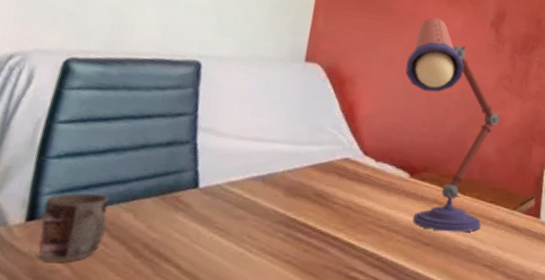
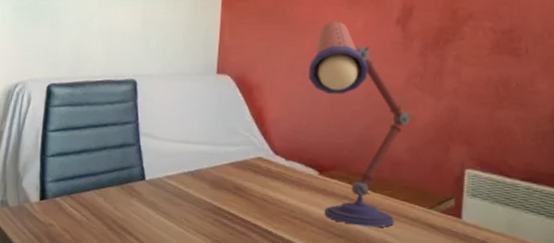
mug: present [38,193,110,262] -> none [48,182,89,230]

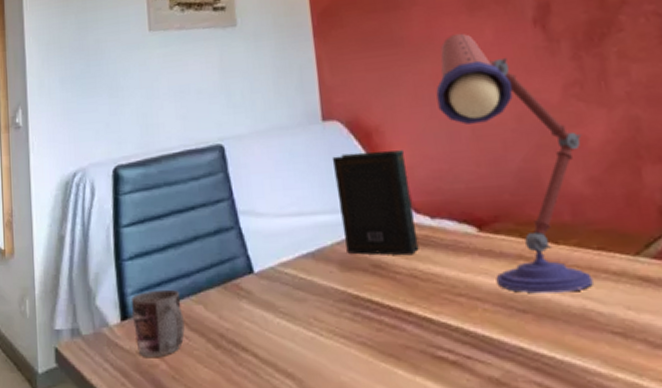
mug: none [48,182,89,230] -> present [130,289,185,357]
book: none [217,101,276,185] -> present [332,150,419,256]

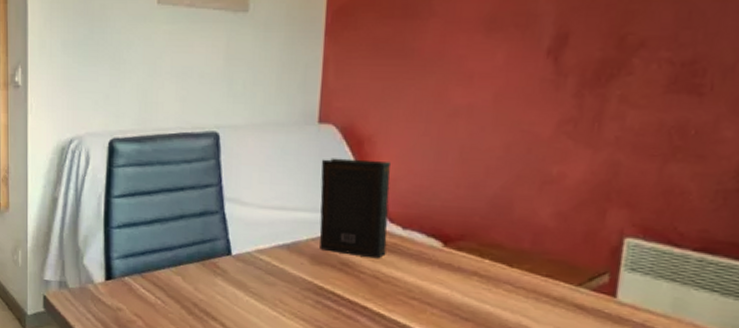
mug: present [130,289,185,357] -> none [115,258,164,315]
desk lamp: present [436,33,593,294] -> none [433,53,562,309]

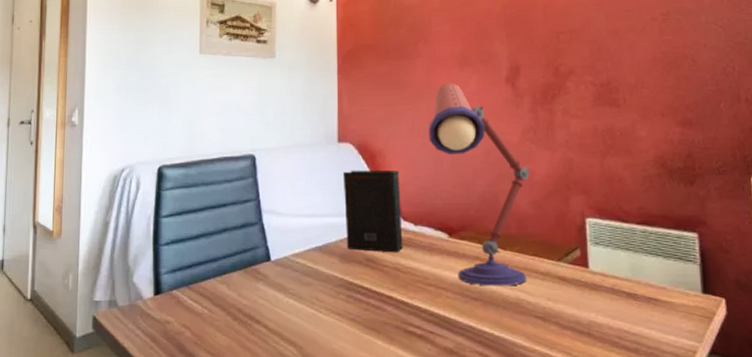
desk lamp: none [433,53,562,309] -> present [429,83,531,286]

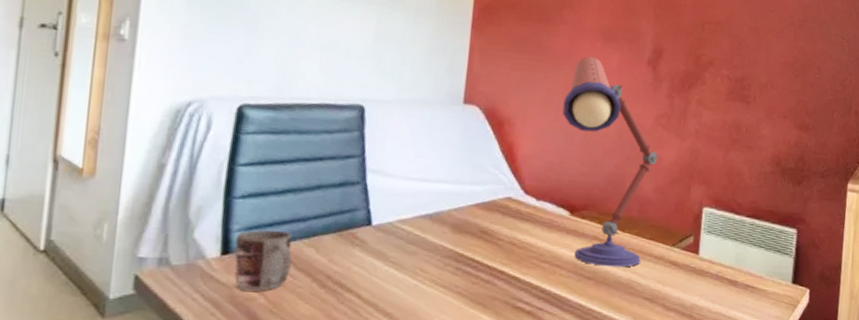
mug: none [164,271,210,326] -> present [234,230,293,291]
book: present [342,170,403,253] -> none [461,135,528,227]

